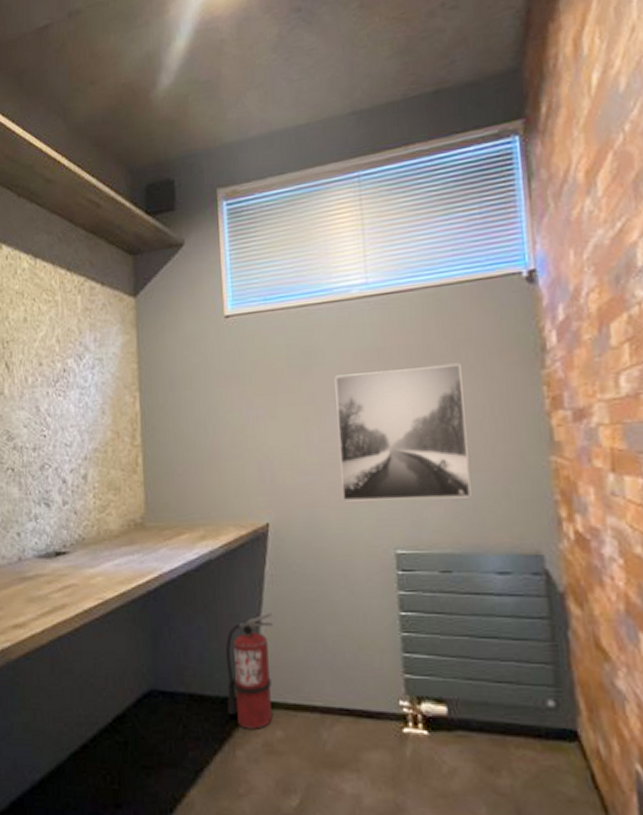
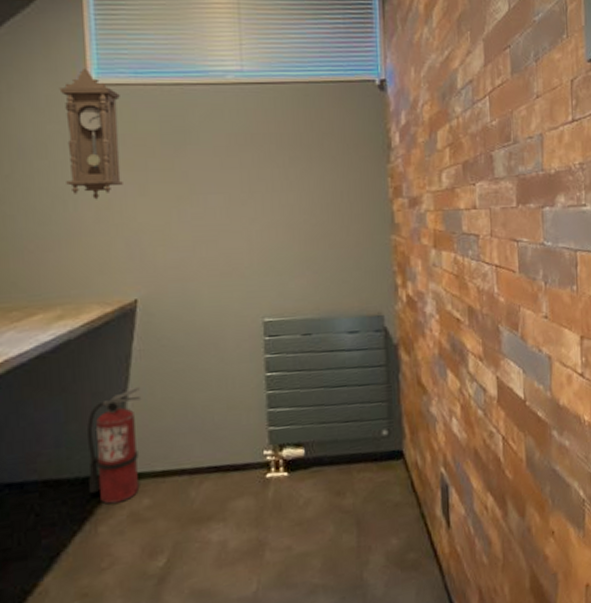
pendulum clock: none [201,302,255,425] -> present [59,68,123,200]
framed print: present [335,363,472,502] -> none [209,153,330,276]

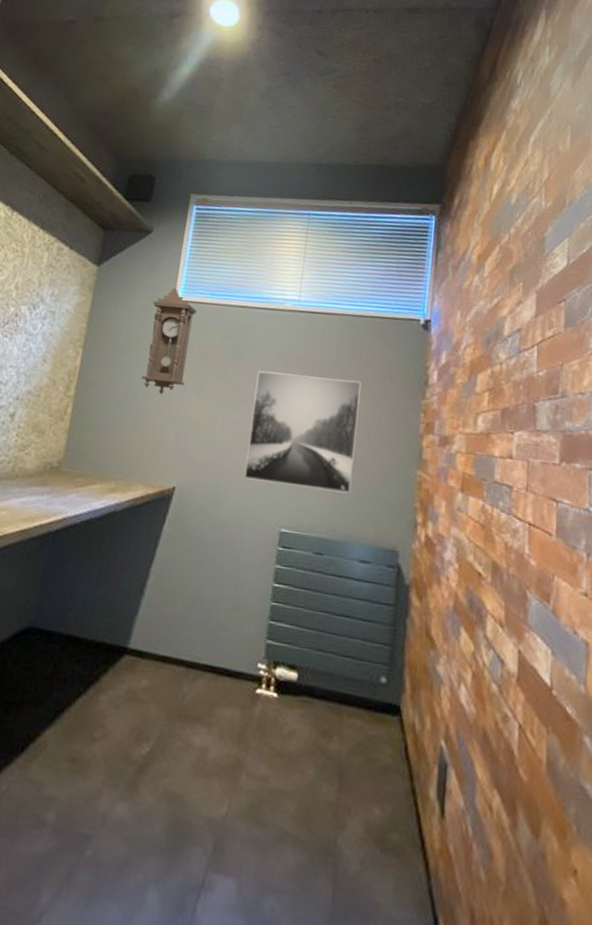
fire extinguisher: present [86,387,142,504] -> none [100,568,161,677]
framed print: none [209,153,330,276] -> present [244,370,361,494]

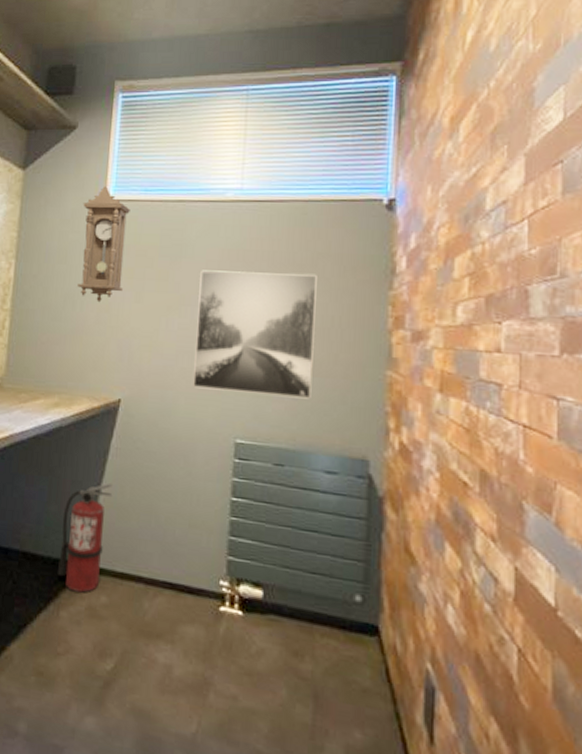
fire extinguisher: none [100,568,161,677] -> present [58,483,113,593]

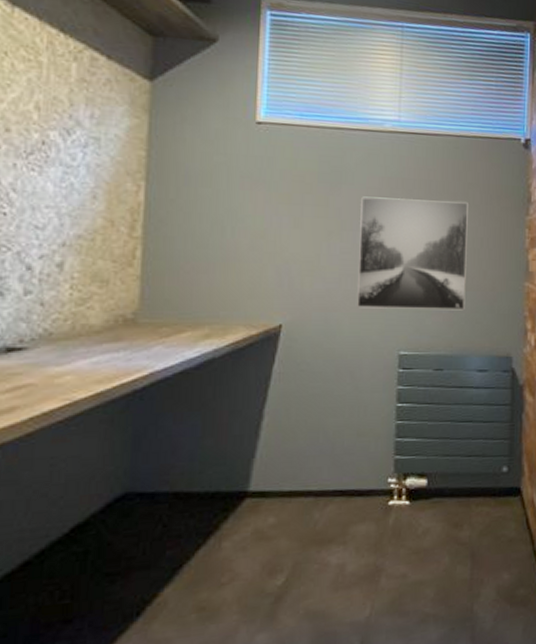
fire extinguisher: present [58,483,113,593] -> none [218,409,277,520]
pendulum clock: present [77,186,130,303] -> none [226,107,285,229]

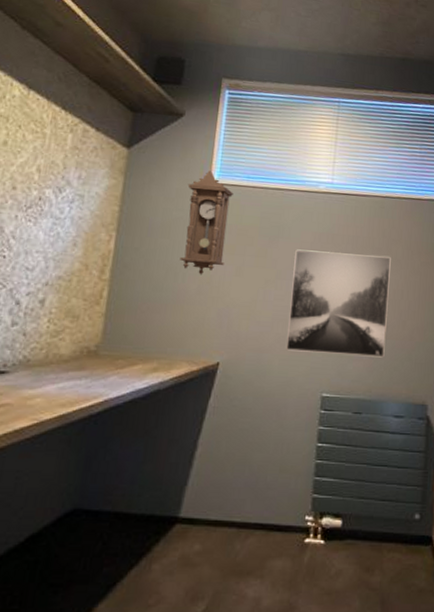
pendulum clock: none [226,107,285,229] -> present [180,170,233,275]

